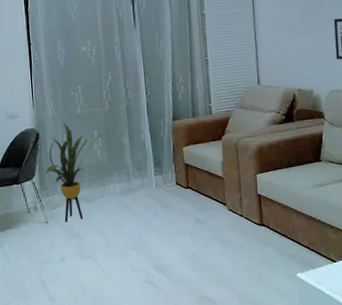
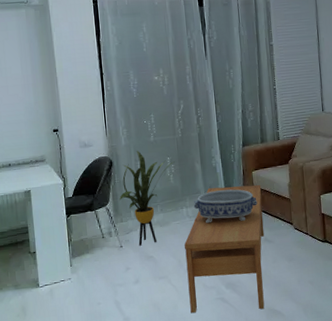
coffee table: none [112,161,196,296] -> present [184,184,265,313]
decorative bowl: none [121,165,189,201] -> present [193,189,258,224]

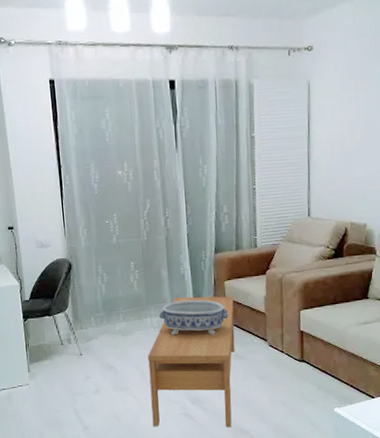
house plant: present [119,151,175,246] -> none [78,253,139,355]

